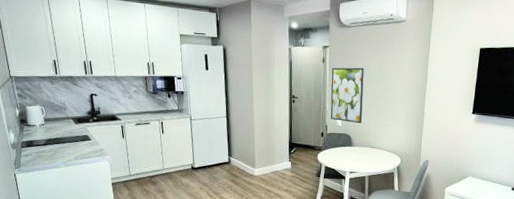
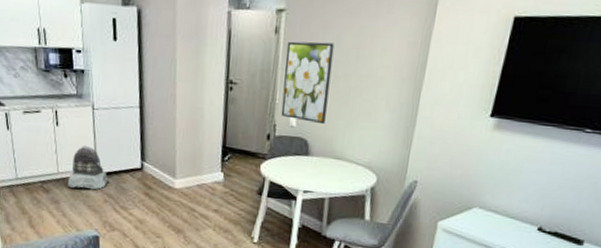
backpack: none [171,147,205,181] -> present [68,146,110,190]

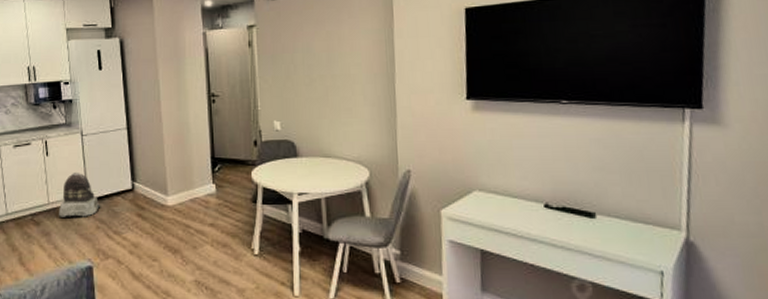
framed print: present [281,41,335,125] -> none [261,49,308,125]

